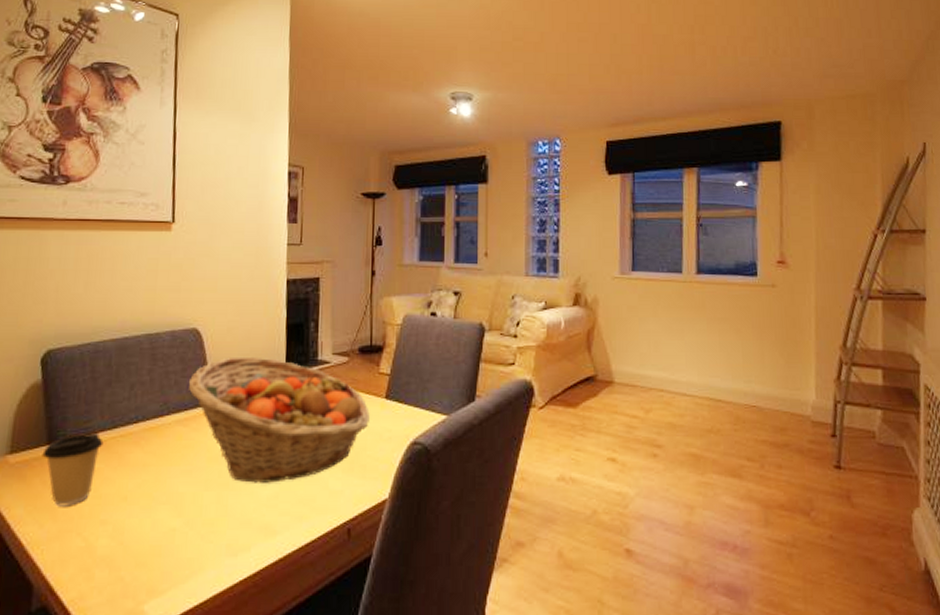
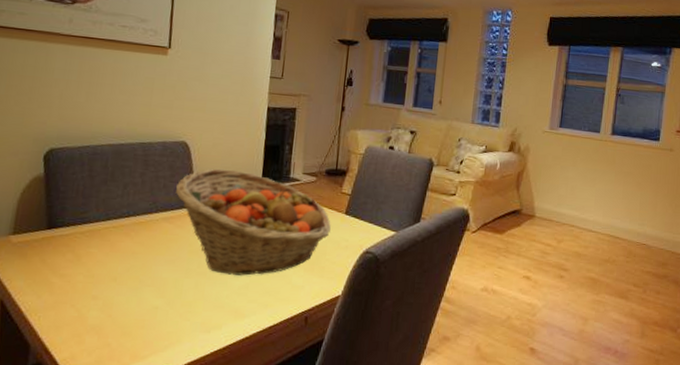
coffee cup: present [42,432,104,507] -> none [42,222,98,282]

